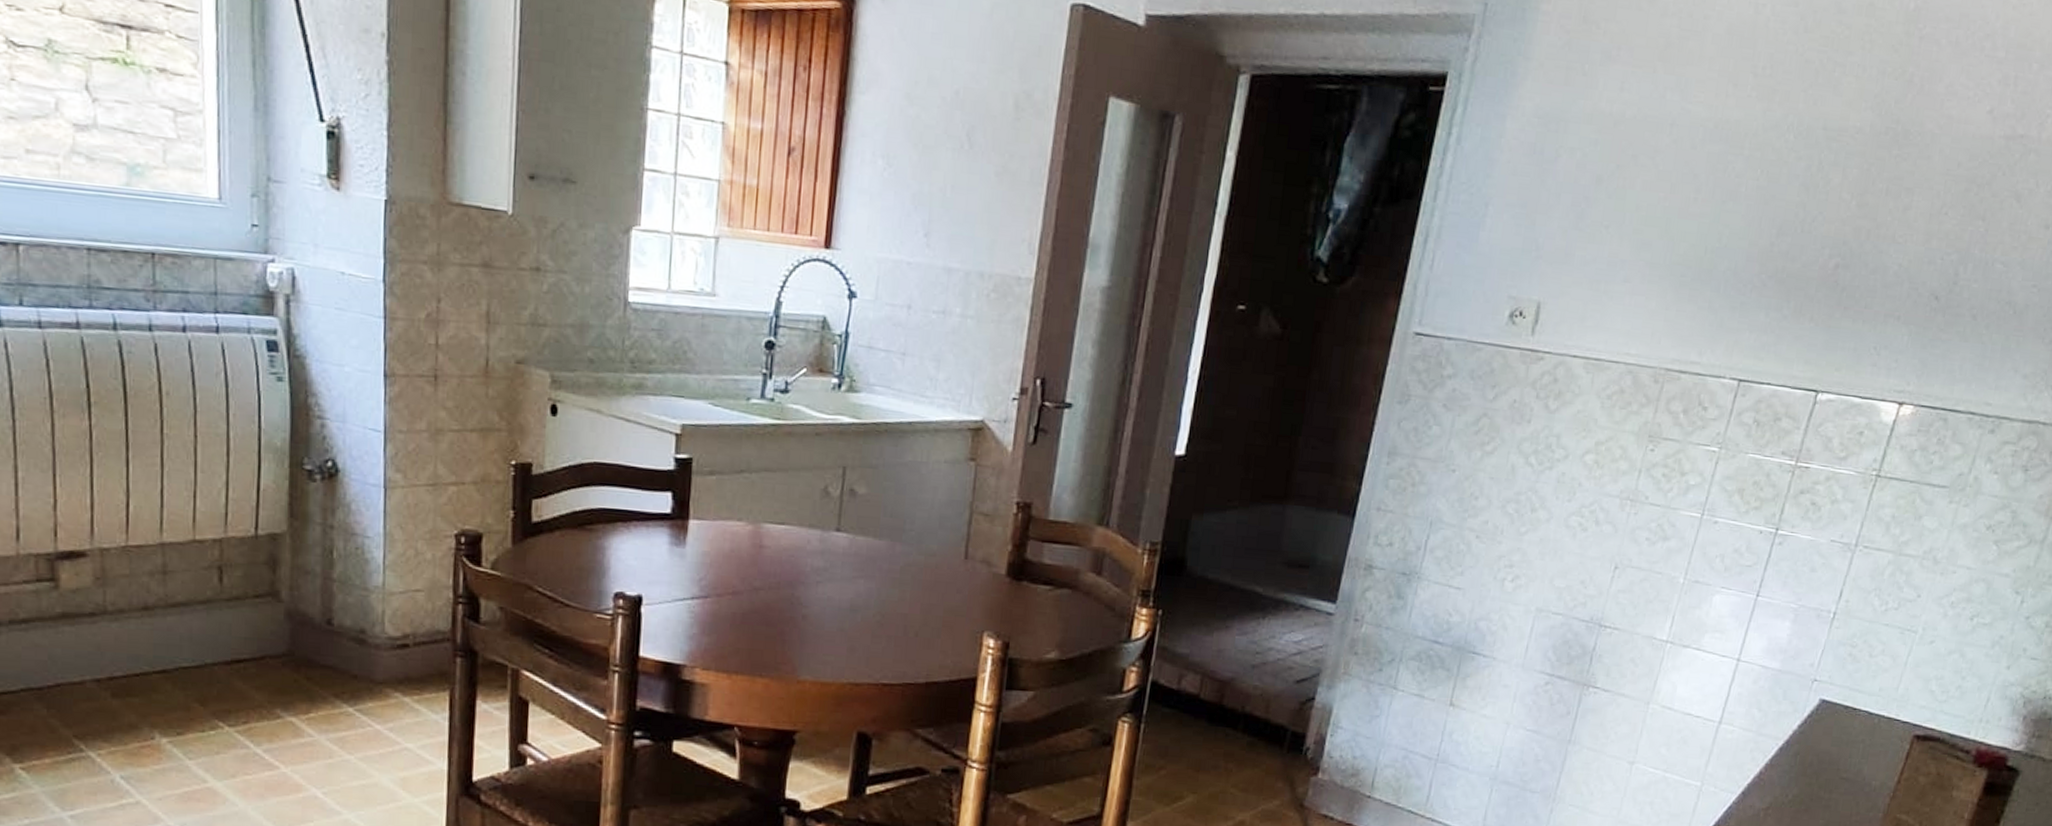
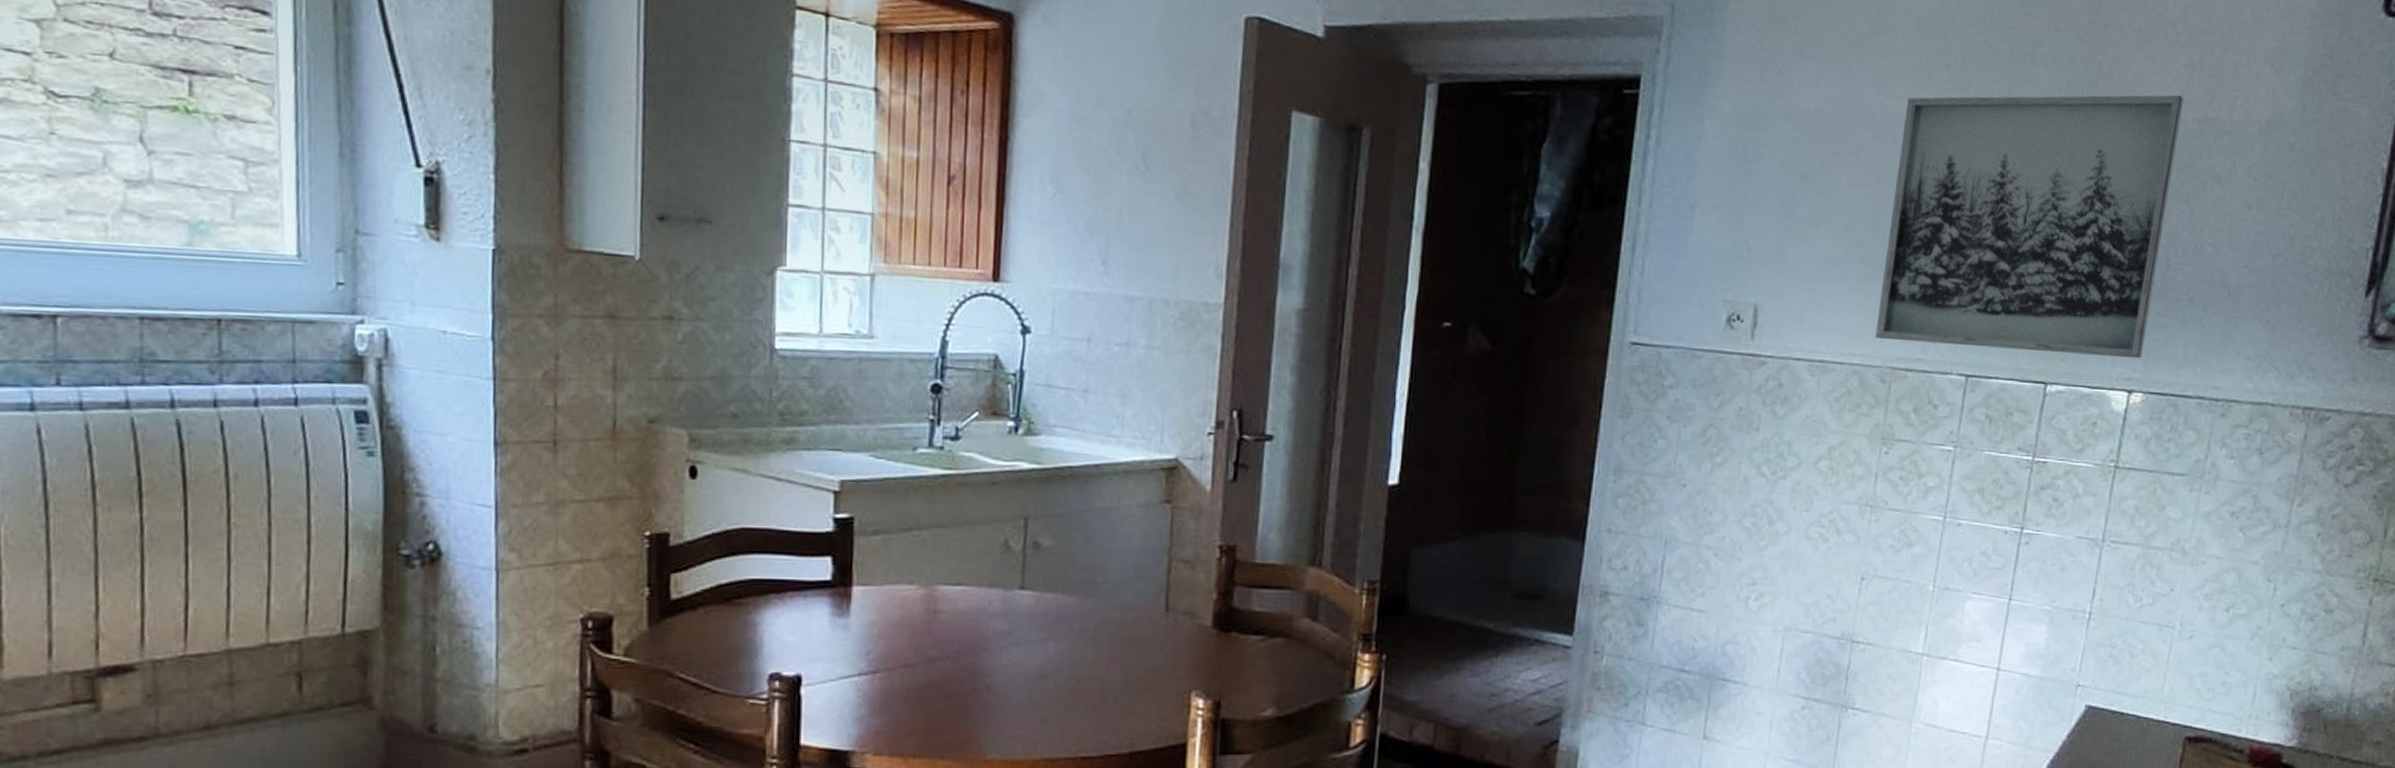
wall art: none [1653,103,1993,372] -> present [1876,95,2184,359]

